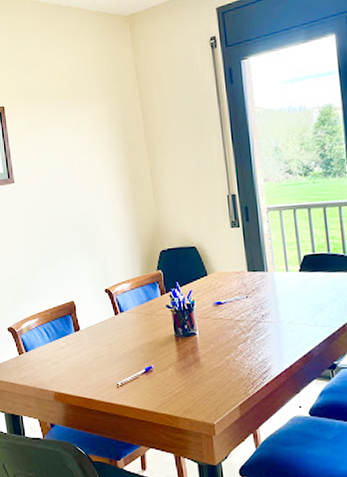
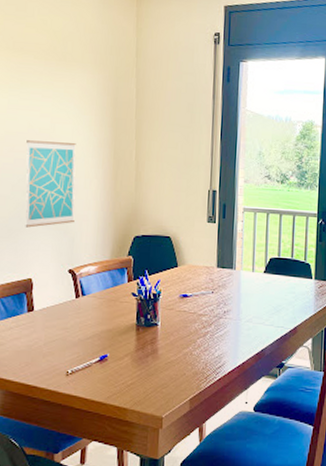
wall art: none [51,172,103,255] -> present [25,140,76,228]

